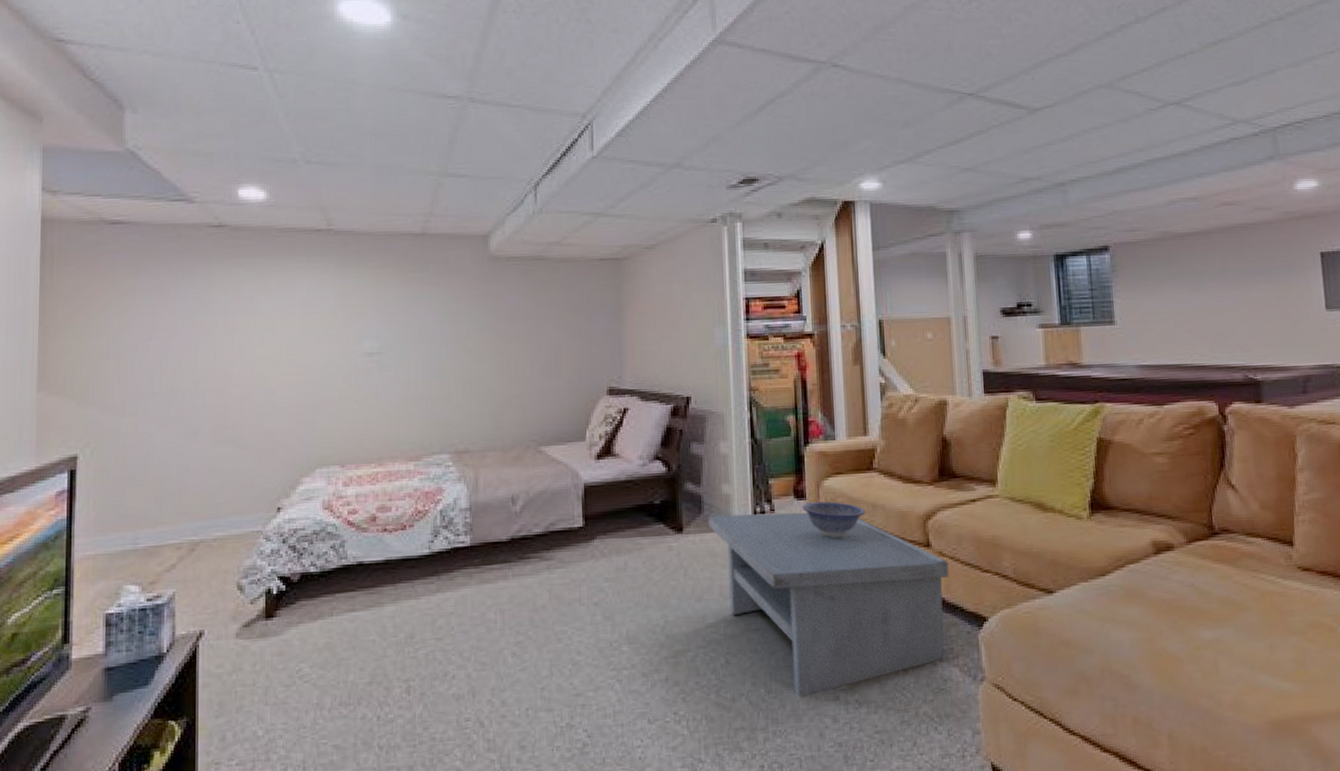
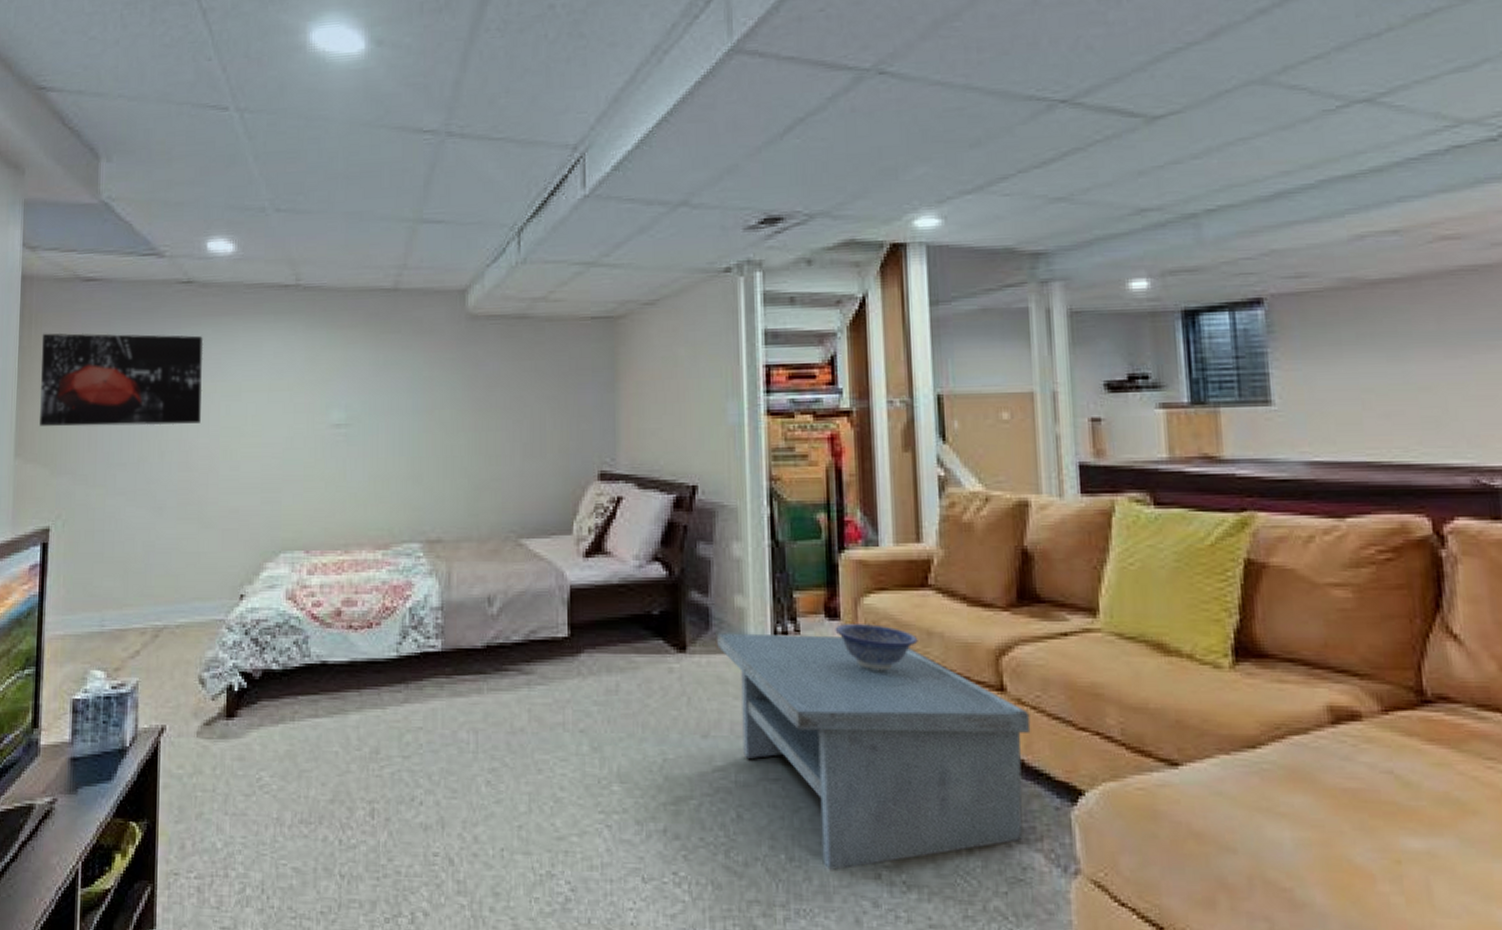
wall art: none [64,272,236,360] -> present [40,333,204,427]

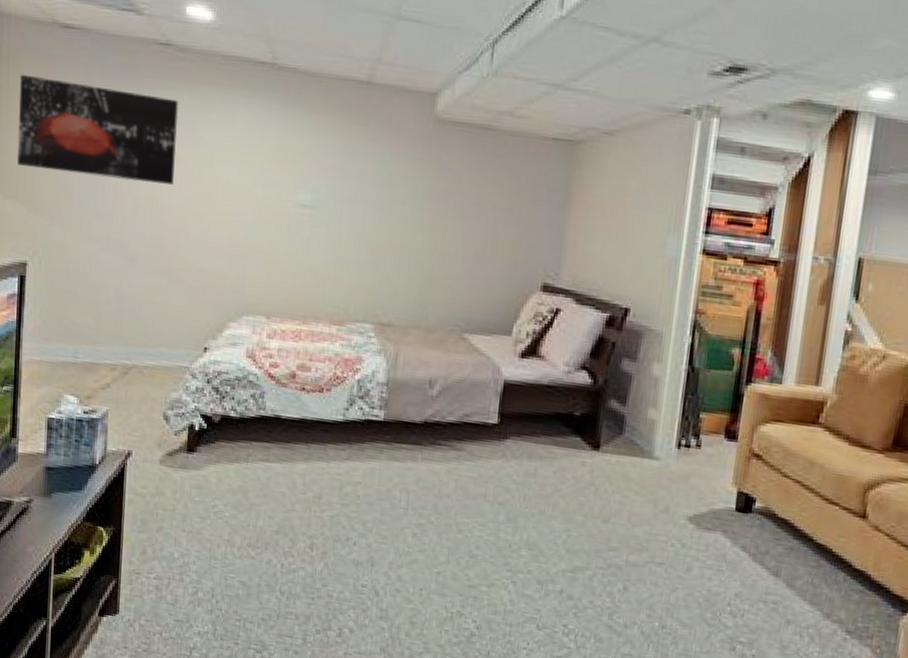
coffee table: present [717,633,1031,870] -> none [627,438,883,640]
decorative bowl: present [835,624,918,671] -> none [731,445,801,489]

